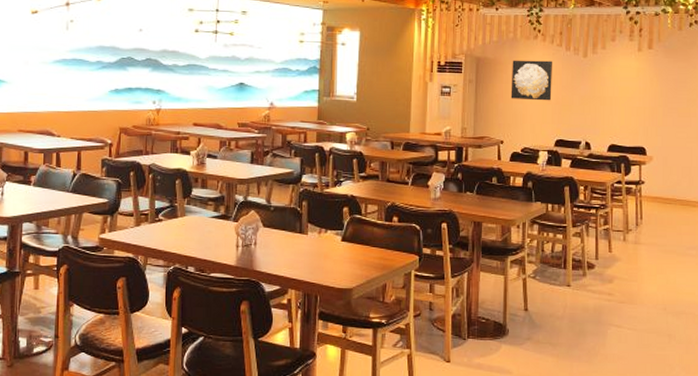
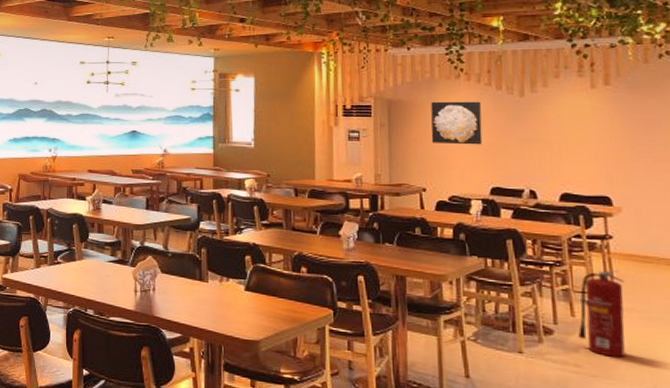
fire extinguisher: none [613,211,650,285] -> present [578,270,625,358]

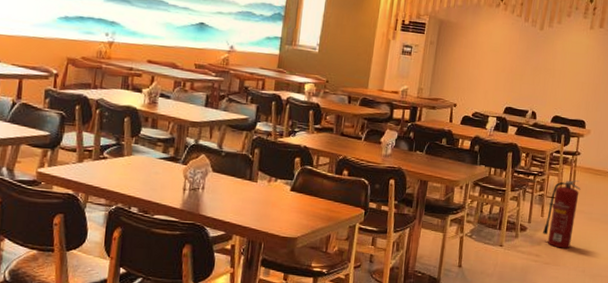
wall art: present [431,101,483,145] -> none [468,26,511,69]

